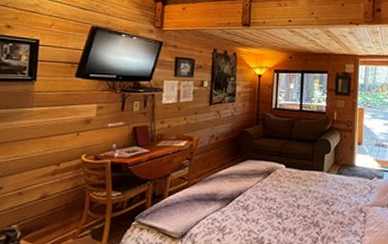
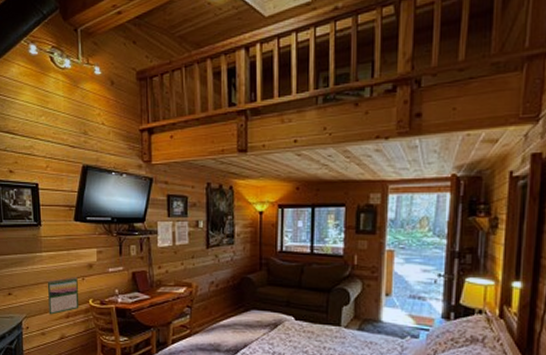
calendar: none [31,132,72,173] -> present [47,277,79,315]

